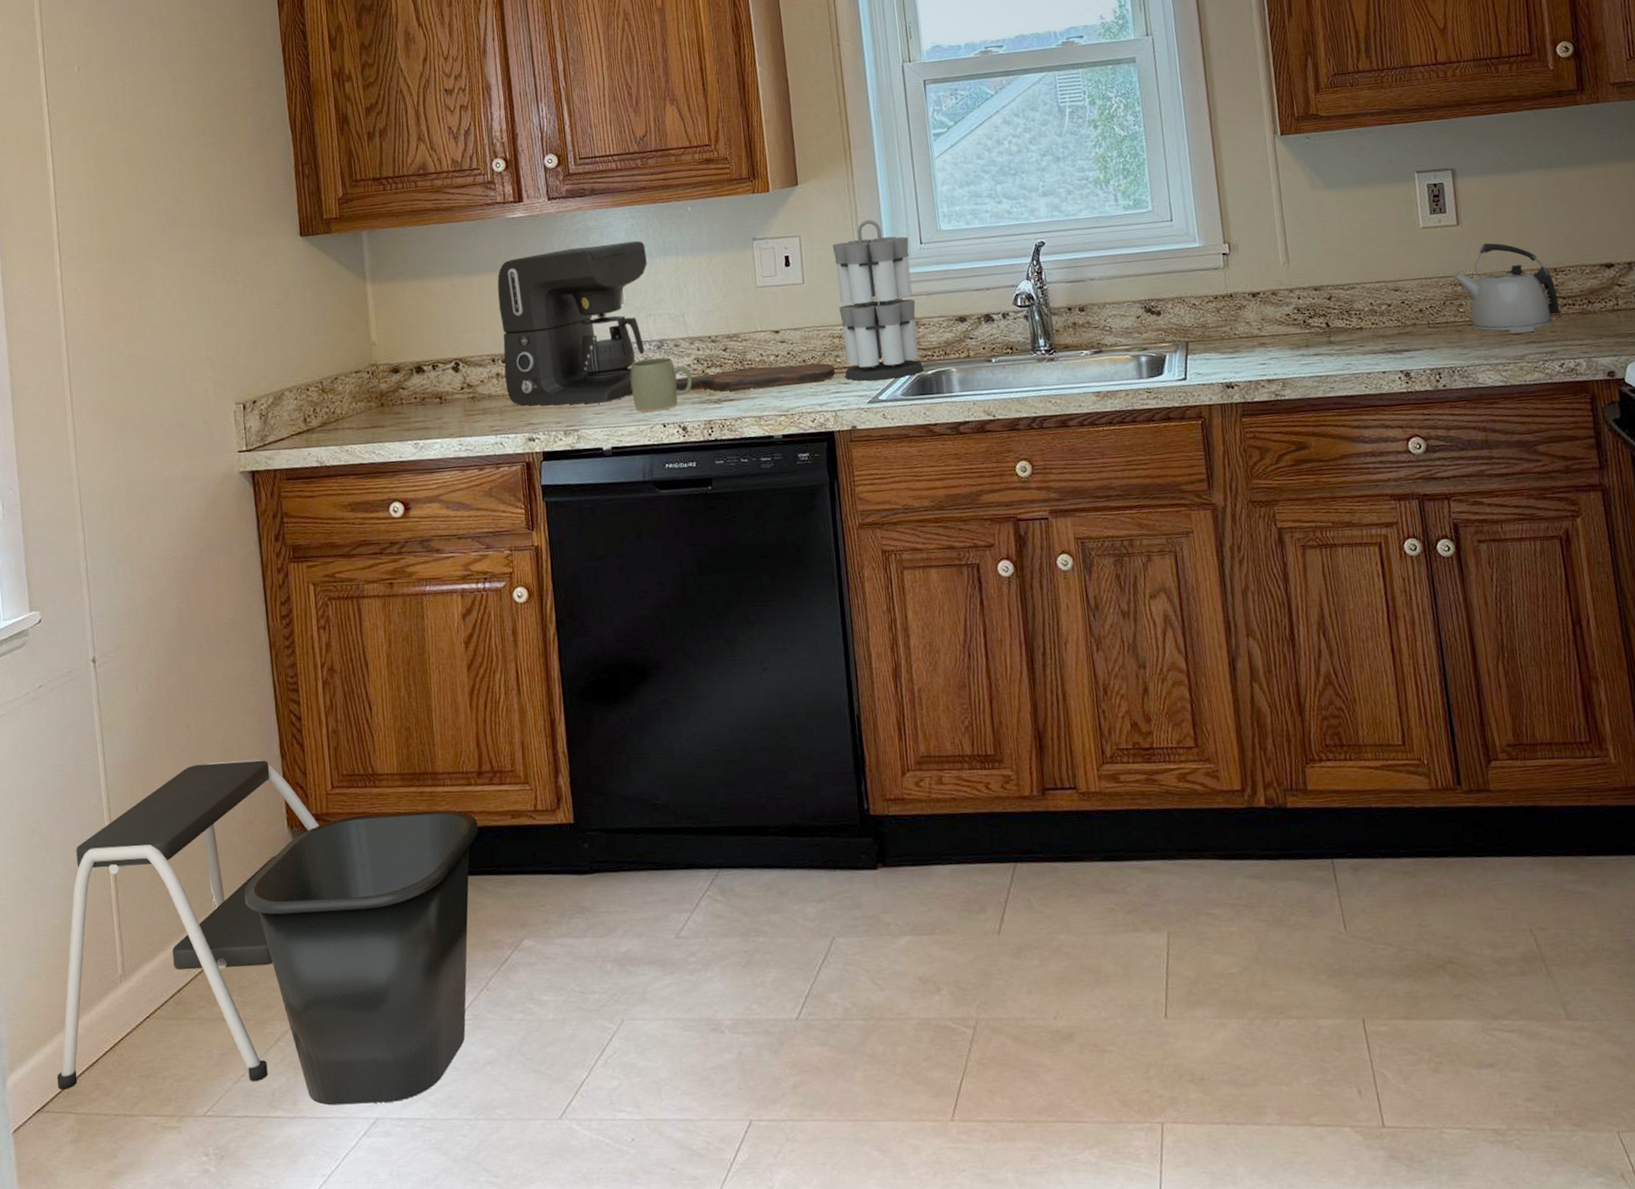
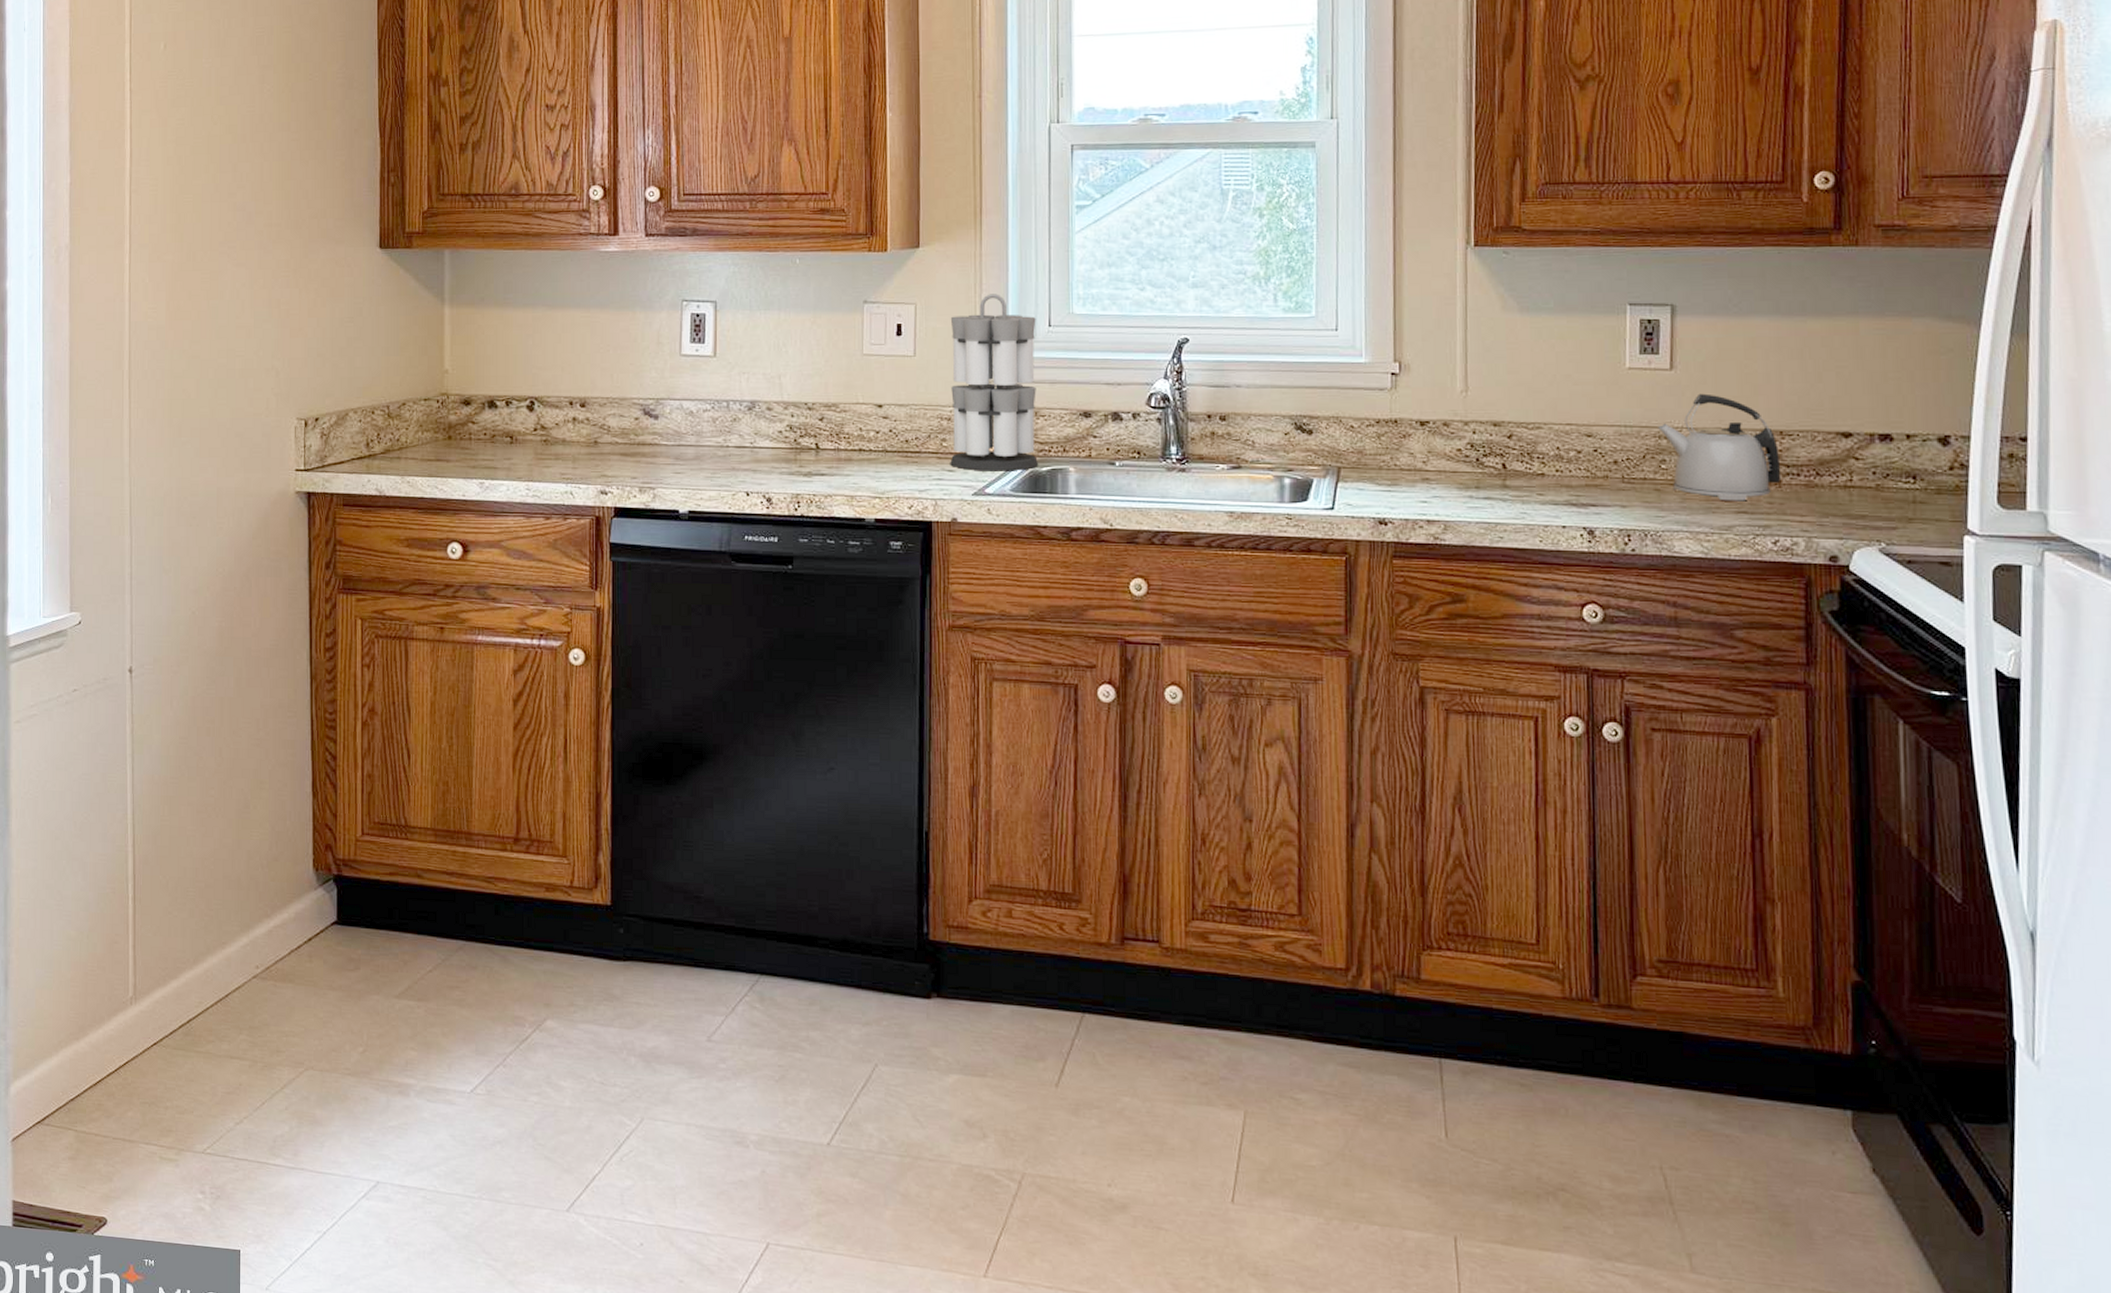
step stool: present [56,759,320,1091] -> none [59,791,346,1126]
waste bin: present [243,809,479,1105] -> none [262,866,510,1168]
coffee maker: present [497,240,647,406] -> none [582,290,746,462]
mug: present [630,357,693,413] -> none [715,420,783,478]
cutting board: present [676,363,836,392] -> none [765,442,940,466]

